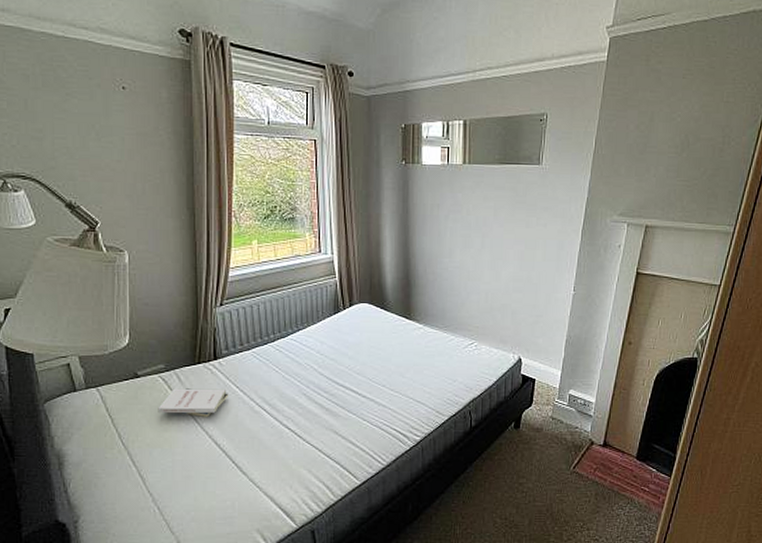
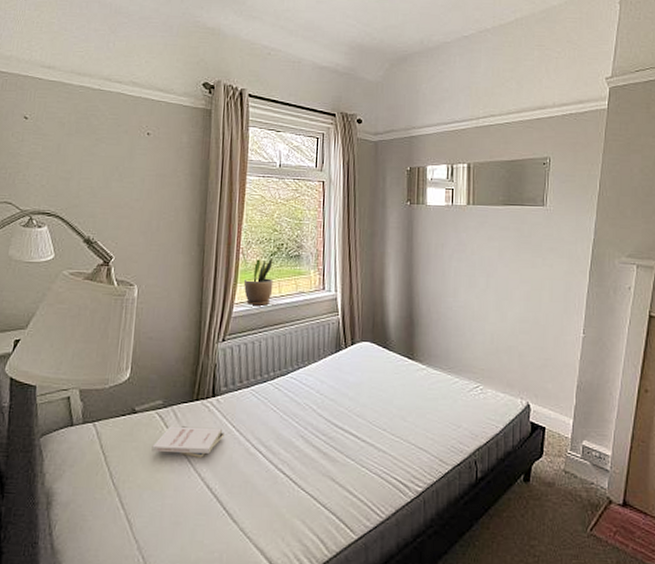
potted plant: none [238,220,268,269] -> present [243,257,274,306]

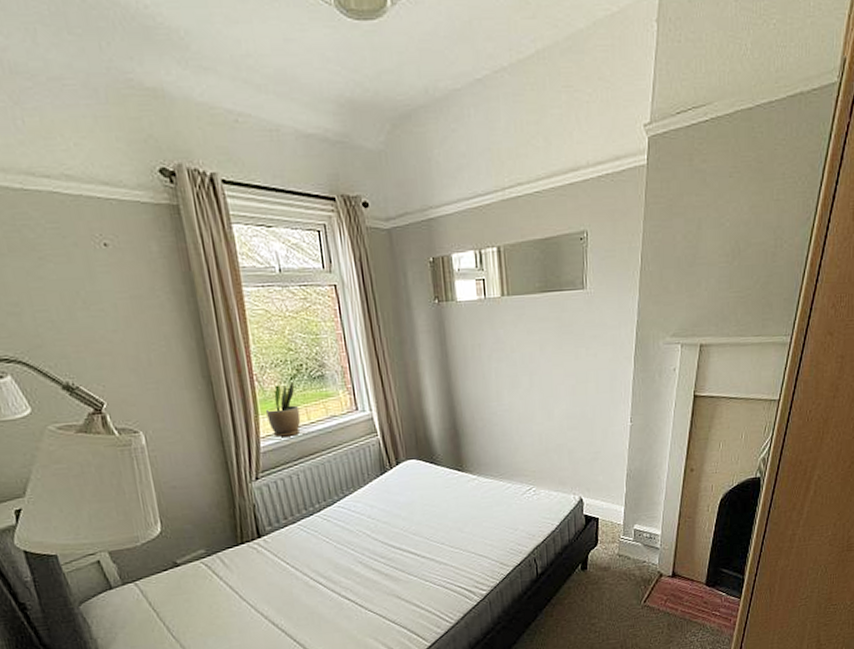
books: present [151,426,225,458] -> none [205,567,280,601]

